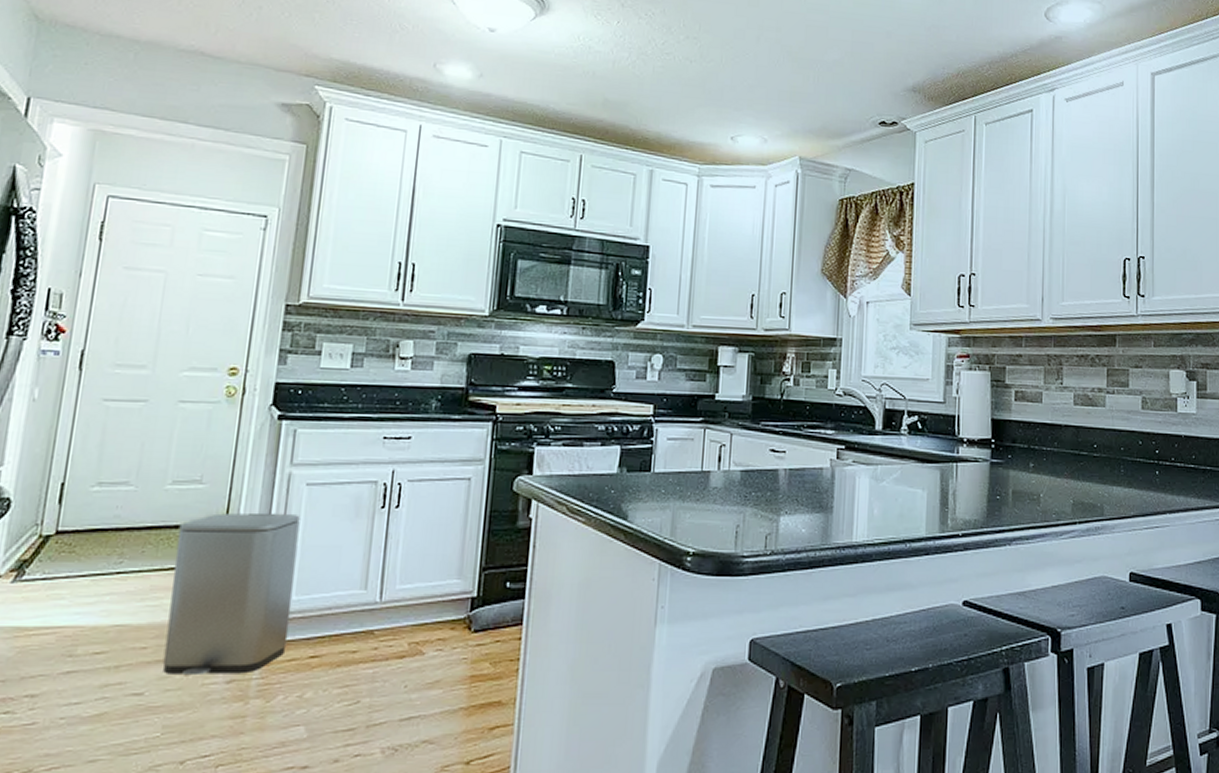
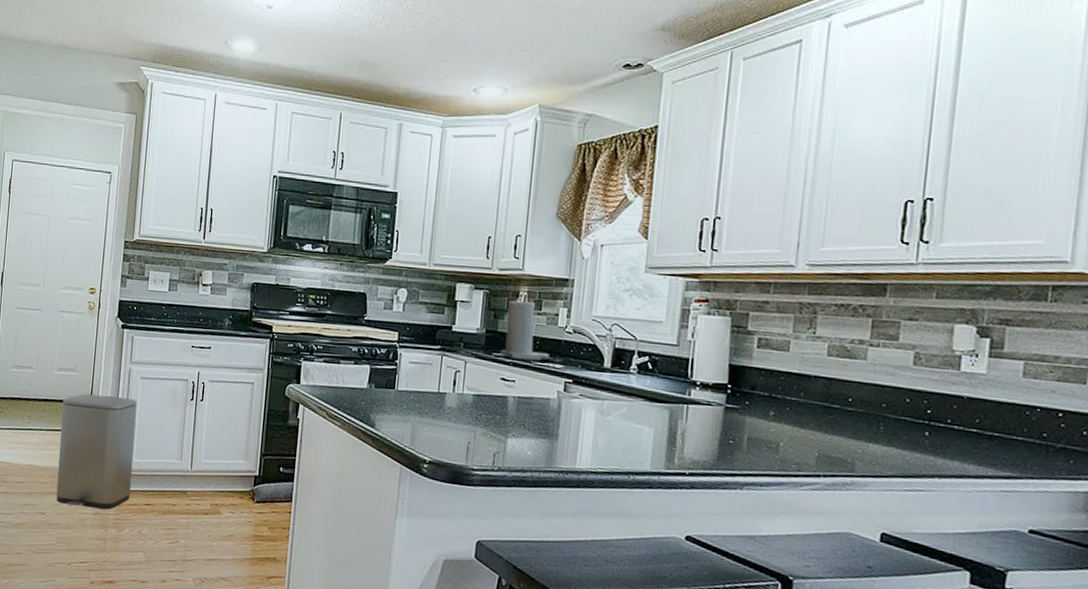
paper towel: none [767,363,820,428] -> present [499,300,549,360]

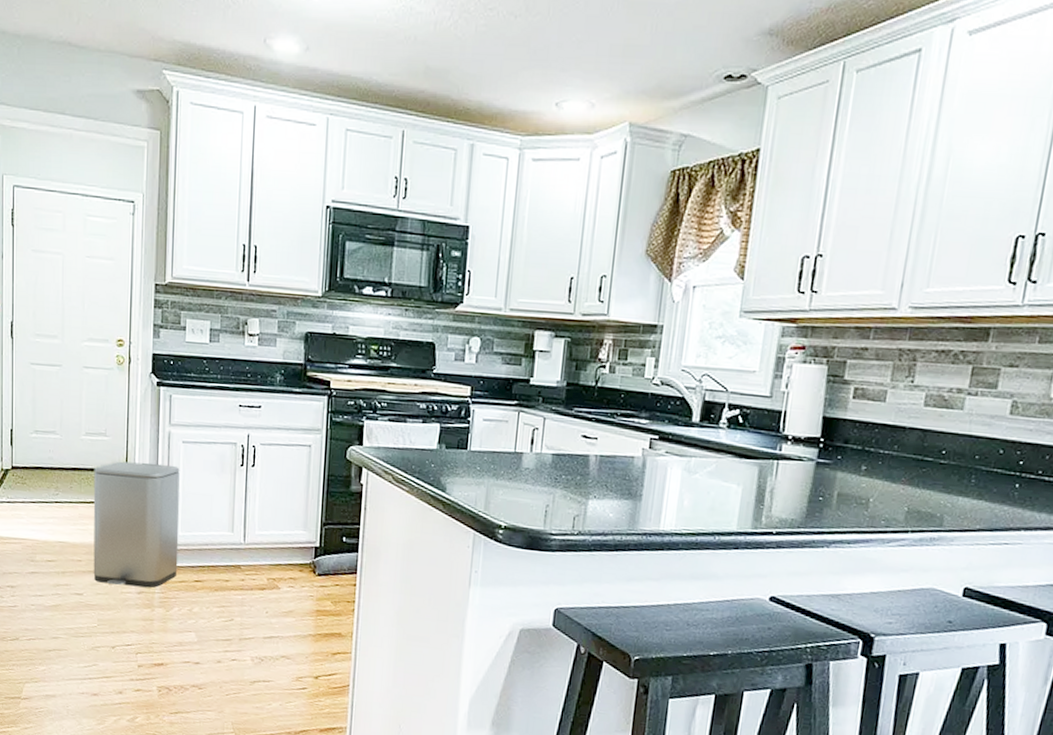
paper towel: present [499,300,549,360] -> none [581,350,634,415]

